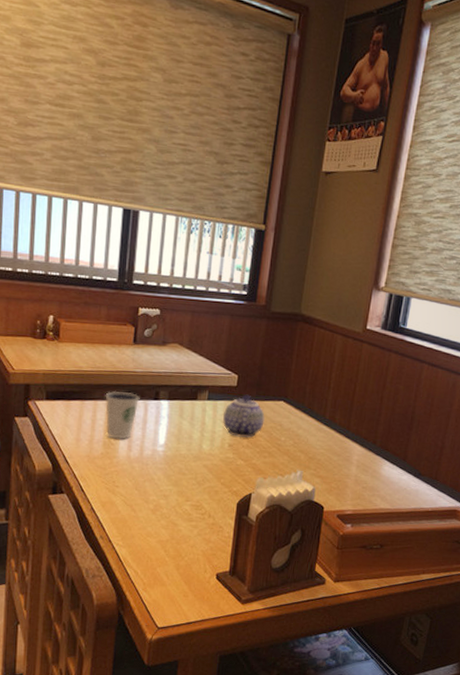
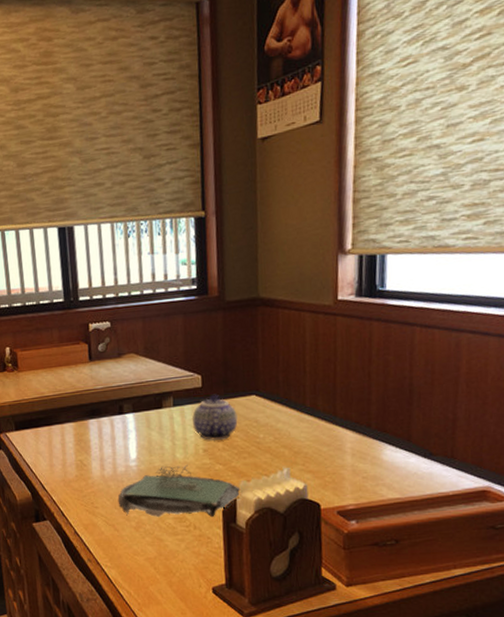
dixie cup: present [105,390,140,439] -> none [70,411,105,460]
plate: none [139,454,257,508] -> present [118,464,241,518]

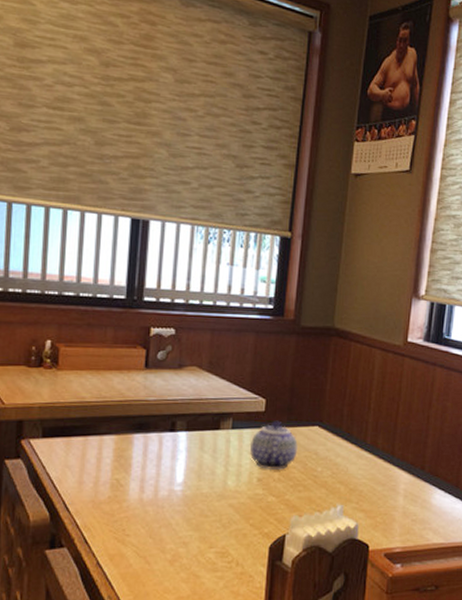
plate: present [118,464,241,518] -> none [154,493,292,554]

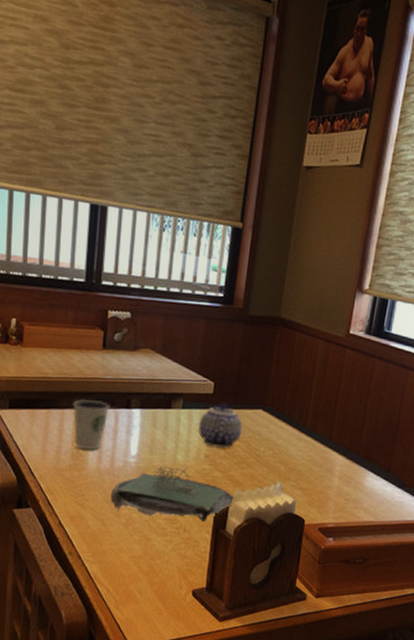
dixie cup: none [112,423,153,479] -> present [73,398,110,450]
plate: none [154,493,292,554] -> present [110,466,235,522]

